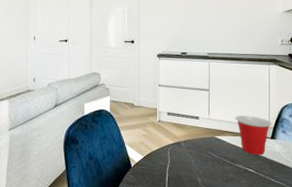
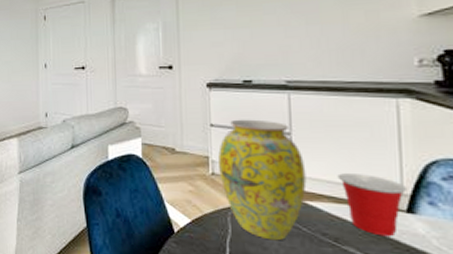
vase: none [163,80,217,166] -> present [218,119,307,241]

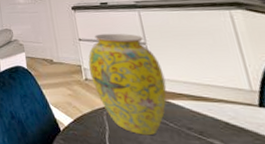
cup: present [337,173,408,237] -> none [191,75,256,129]

